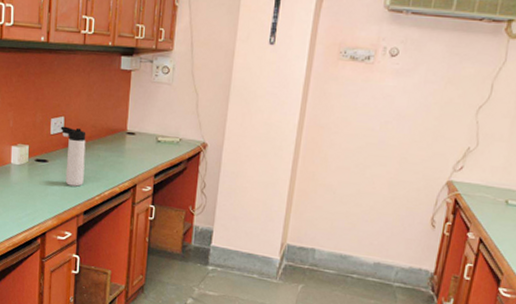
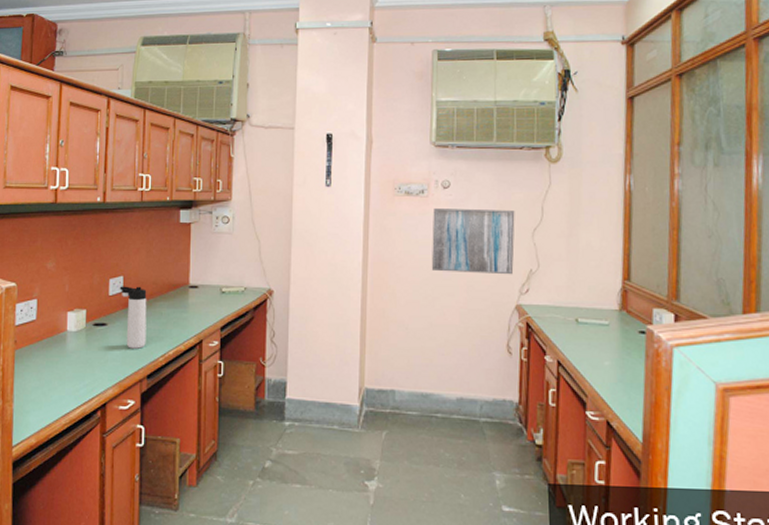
wall art: none [366,75,462,151] -> present [431,207,515,275]

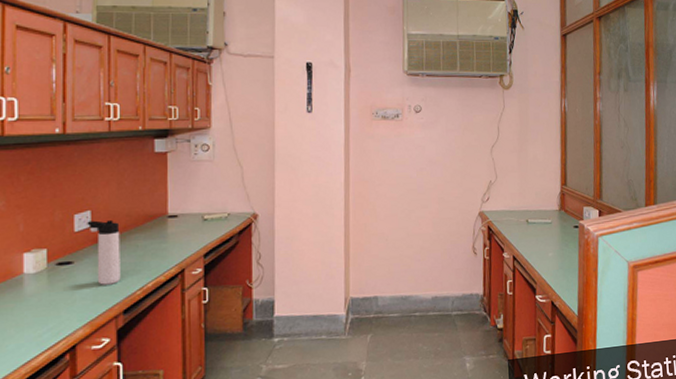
wall art: present [431,207,515,275] -> none [407,130,477,187]

